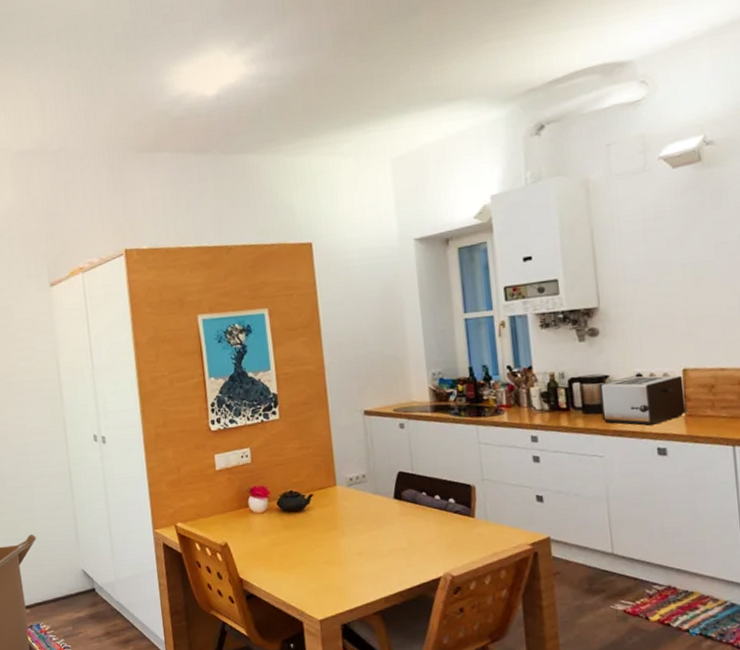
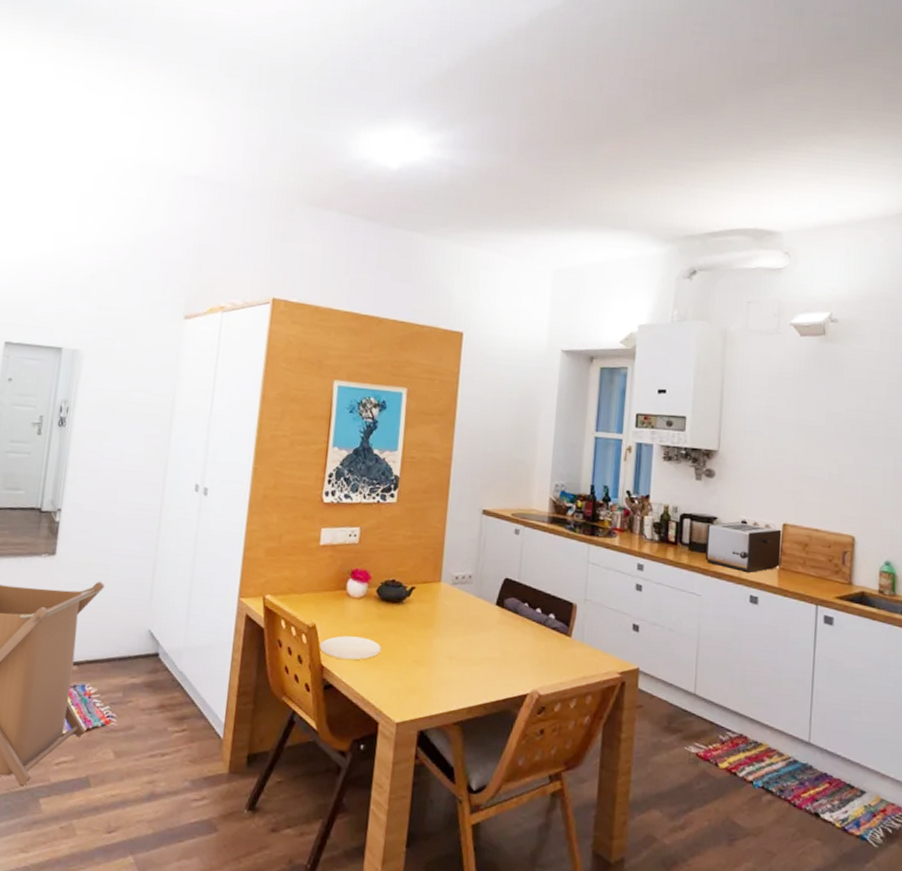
plate: none [234,547,292,571] -> present [319,635,381,660]

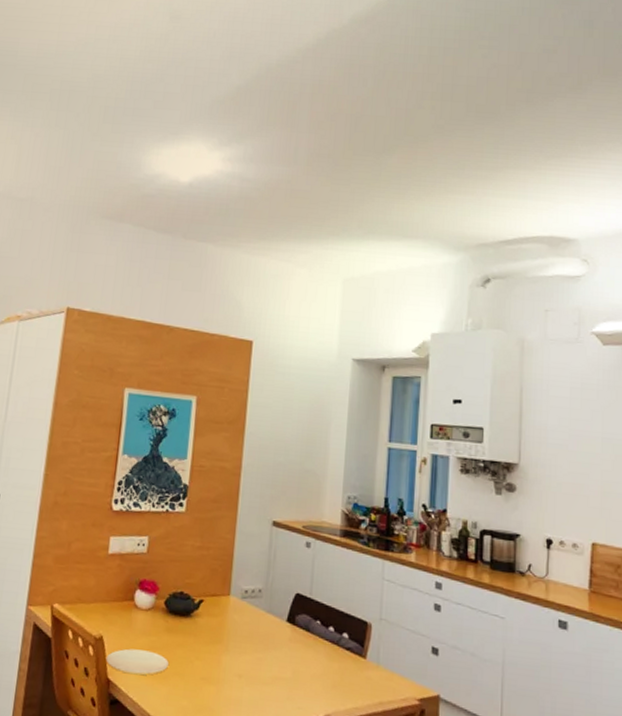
toaster: present [705,521,782,573] -> none [508,539,591,595]

